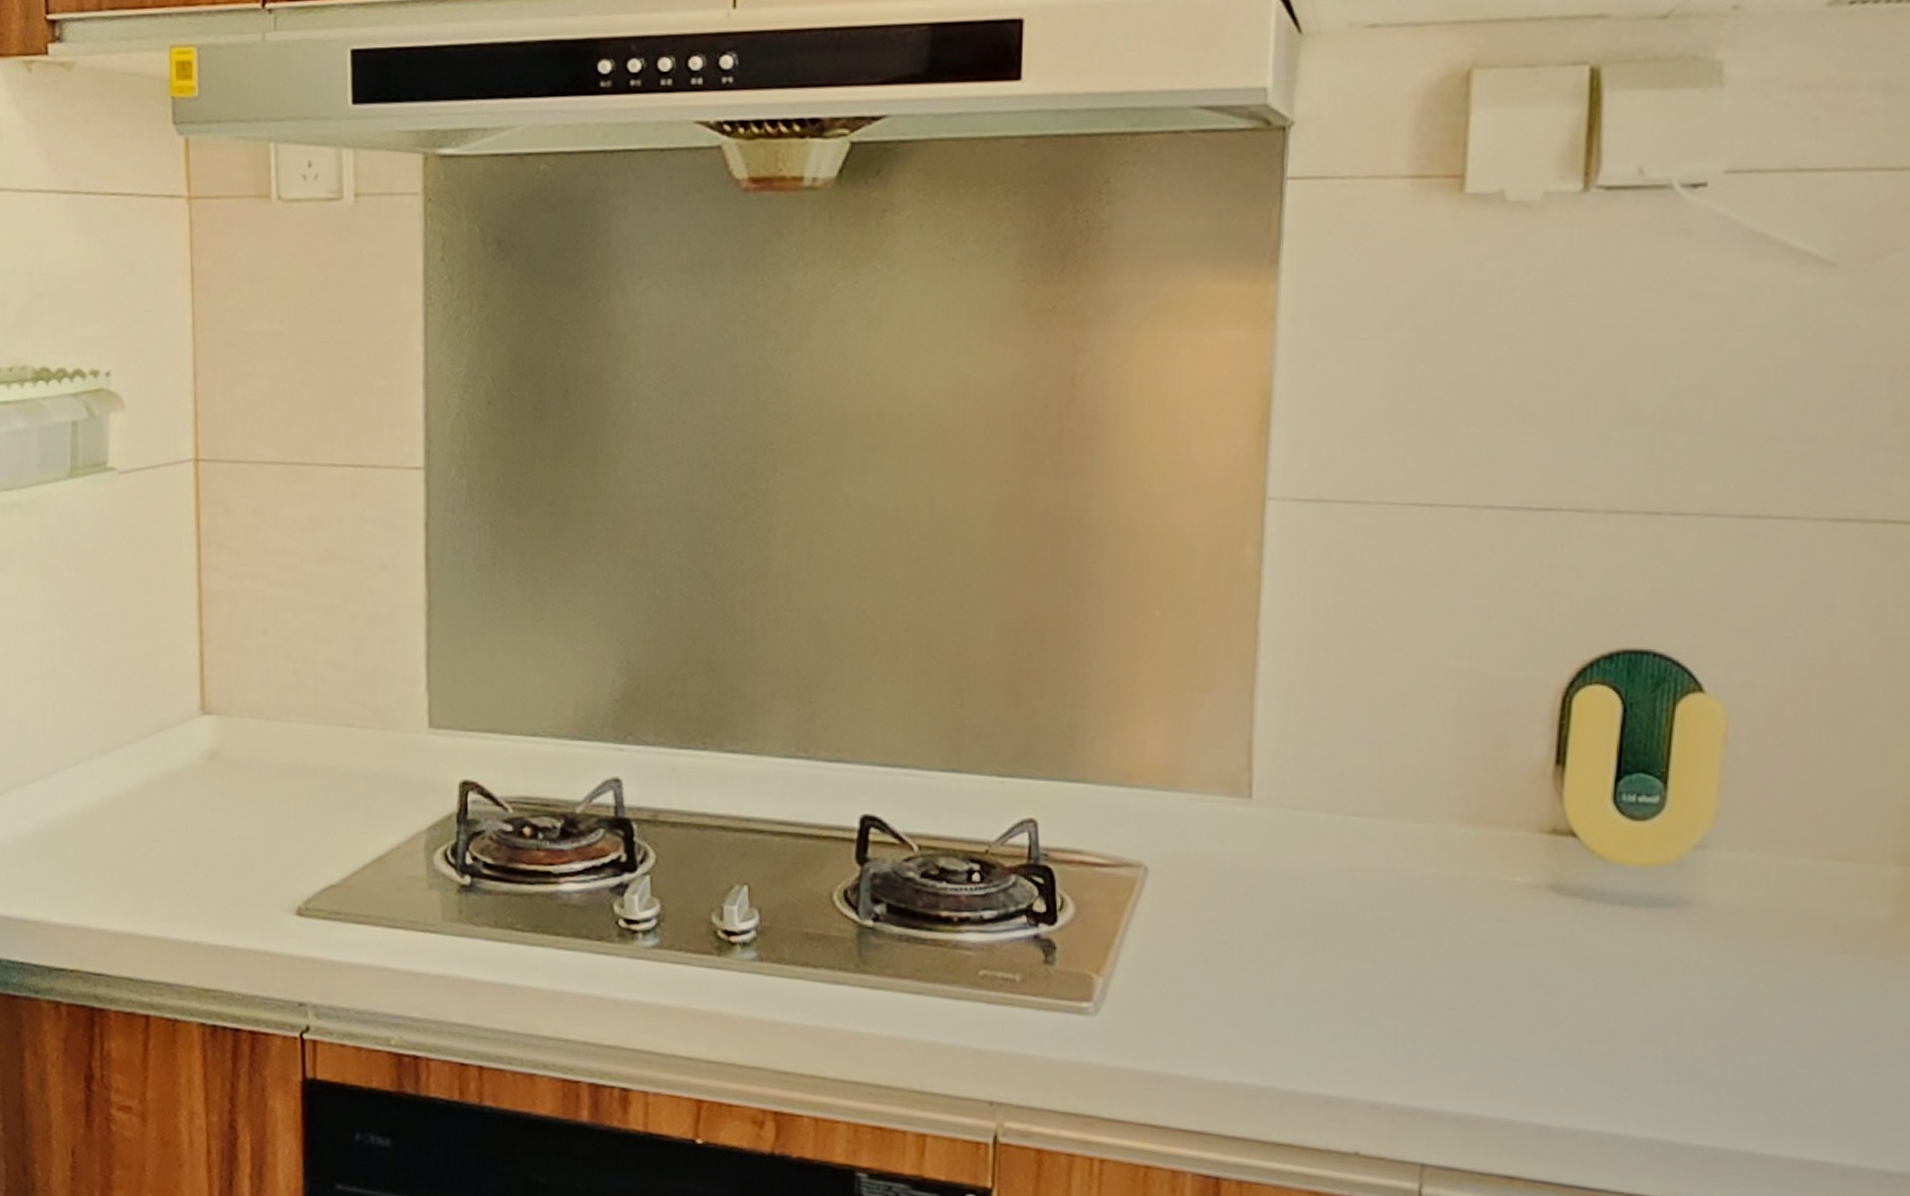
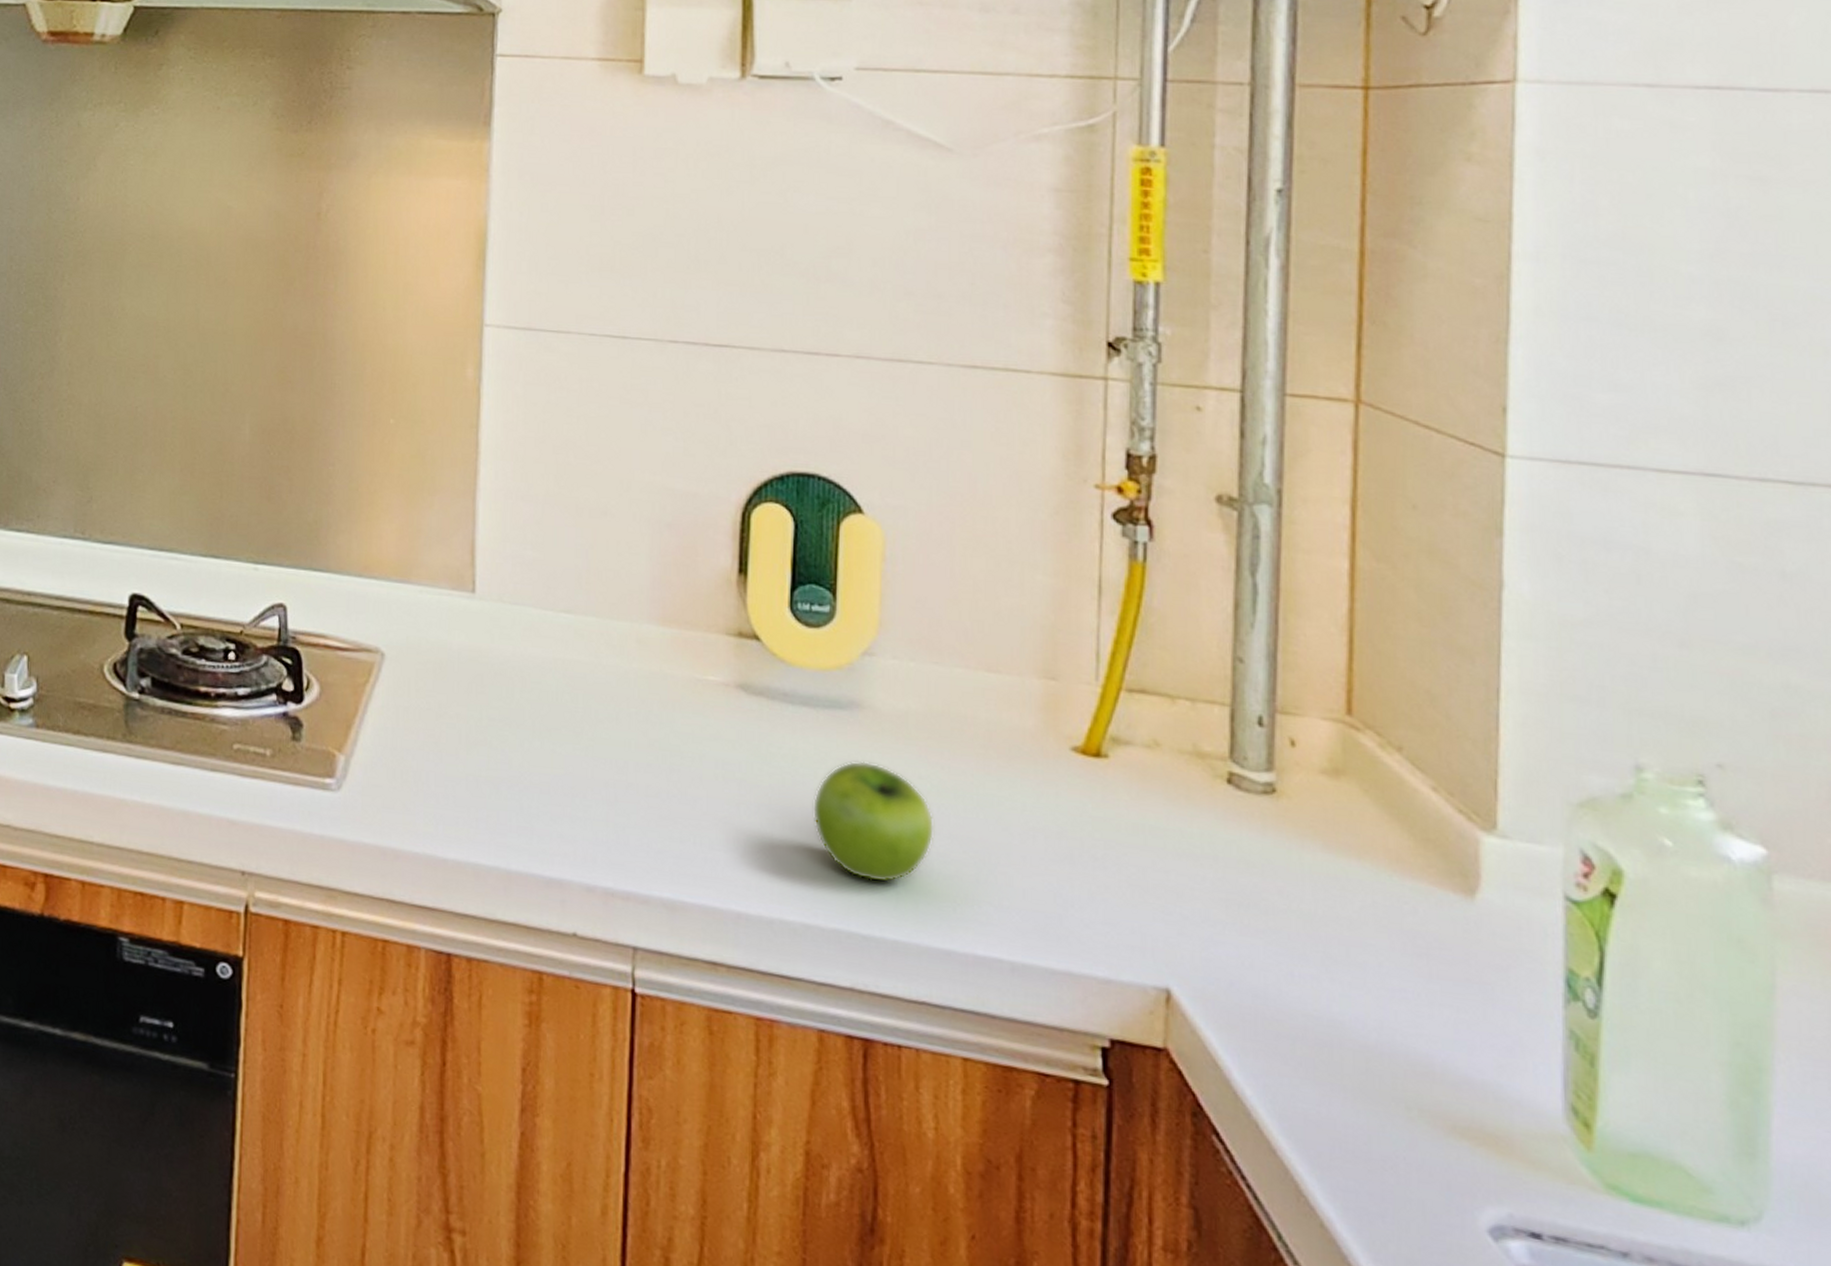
fruit: none [1627,962,1766,1089] -> present [812,761,935,883]

